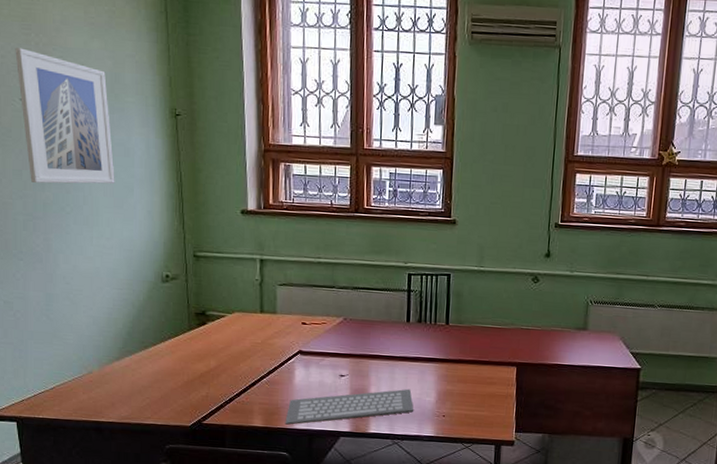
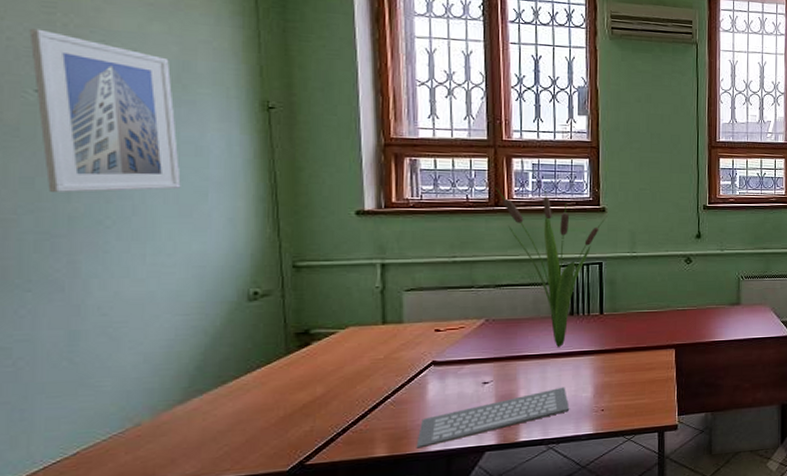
plant: none [354,192,459,351] -> present [493,184,609,347]

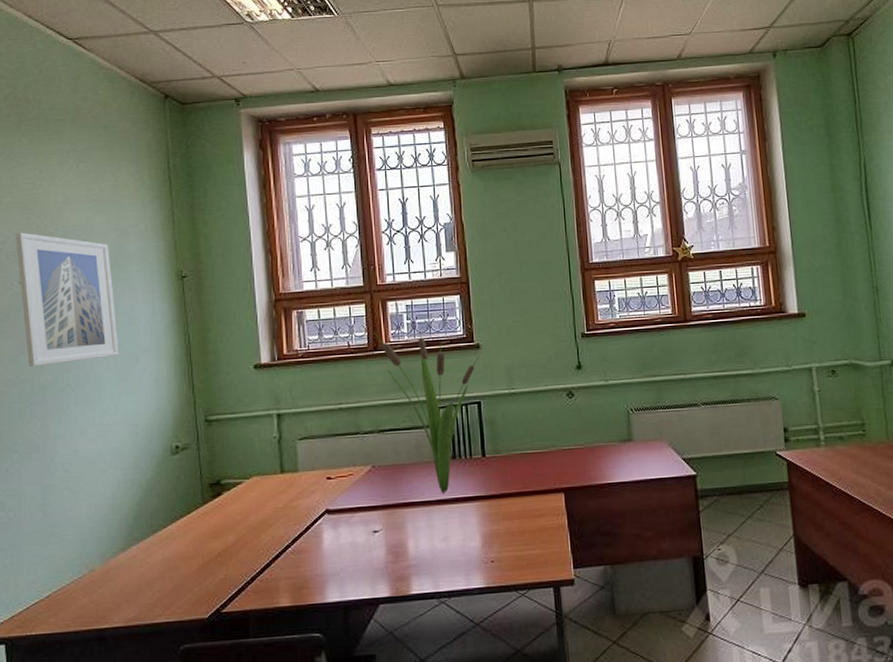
computer keyboard: present [416,386,569,449] -> none [315,535,458,599]

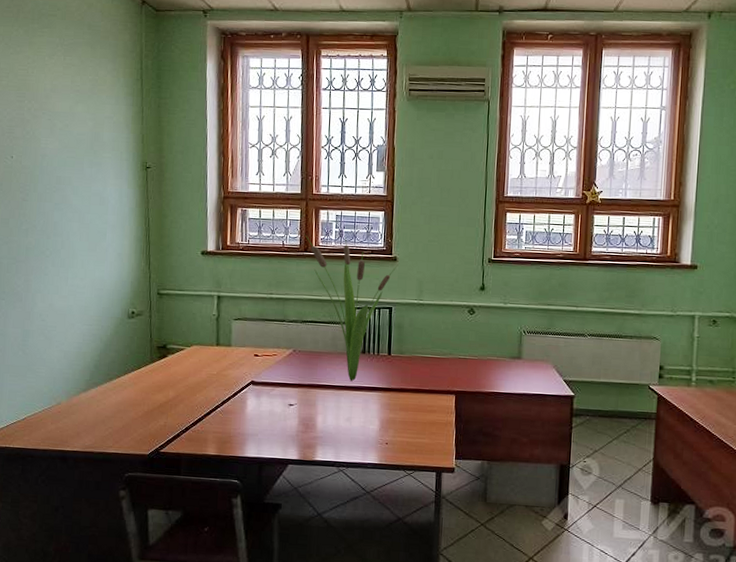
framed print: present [15,232,119,366] -> none [10,112,91,230]

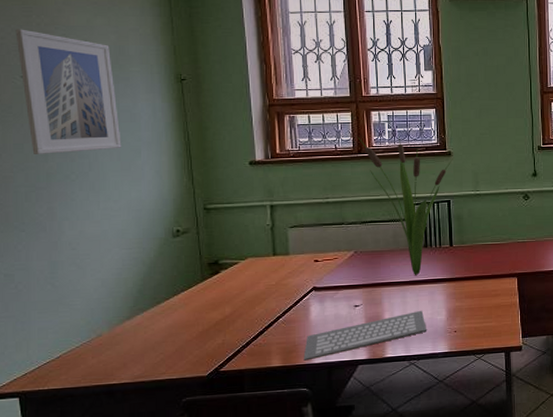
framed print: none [10,112,91,230] -> present [15,29,122,154]
computer keyboard: none [237,417,358,453] -> present [303,310,426,361]

